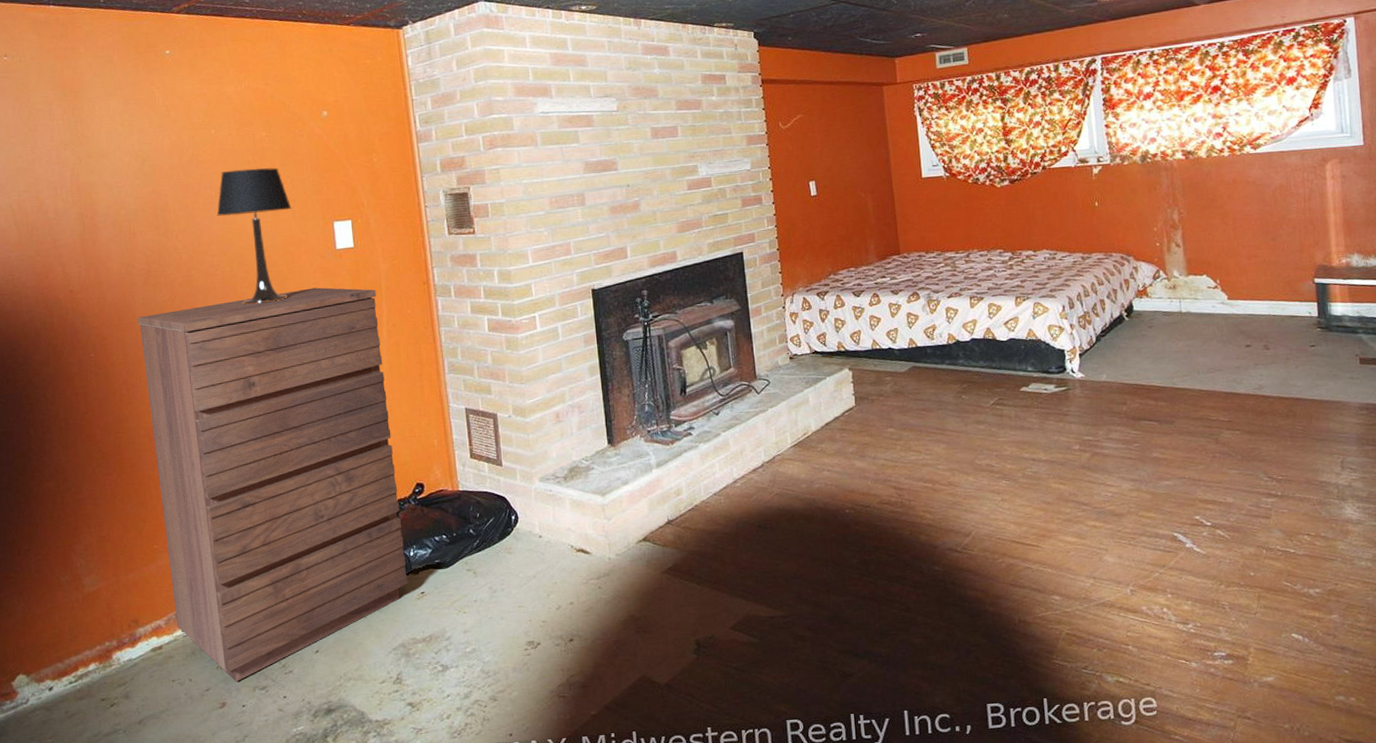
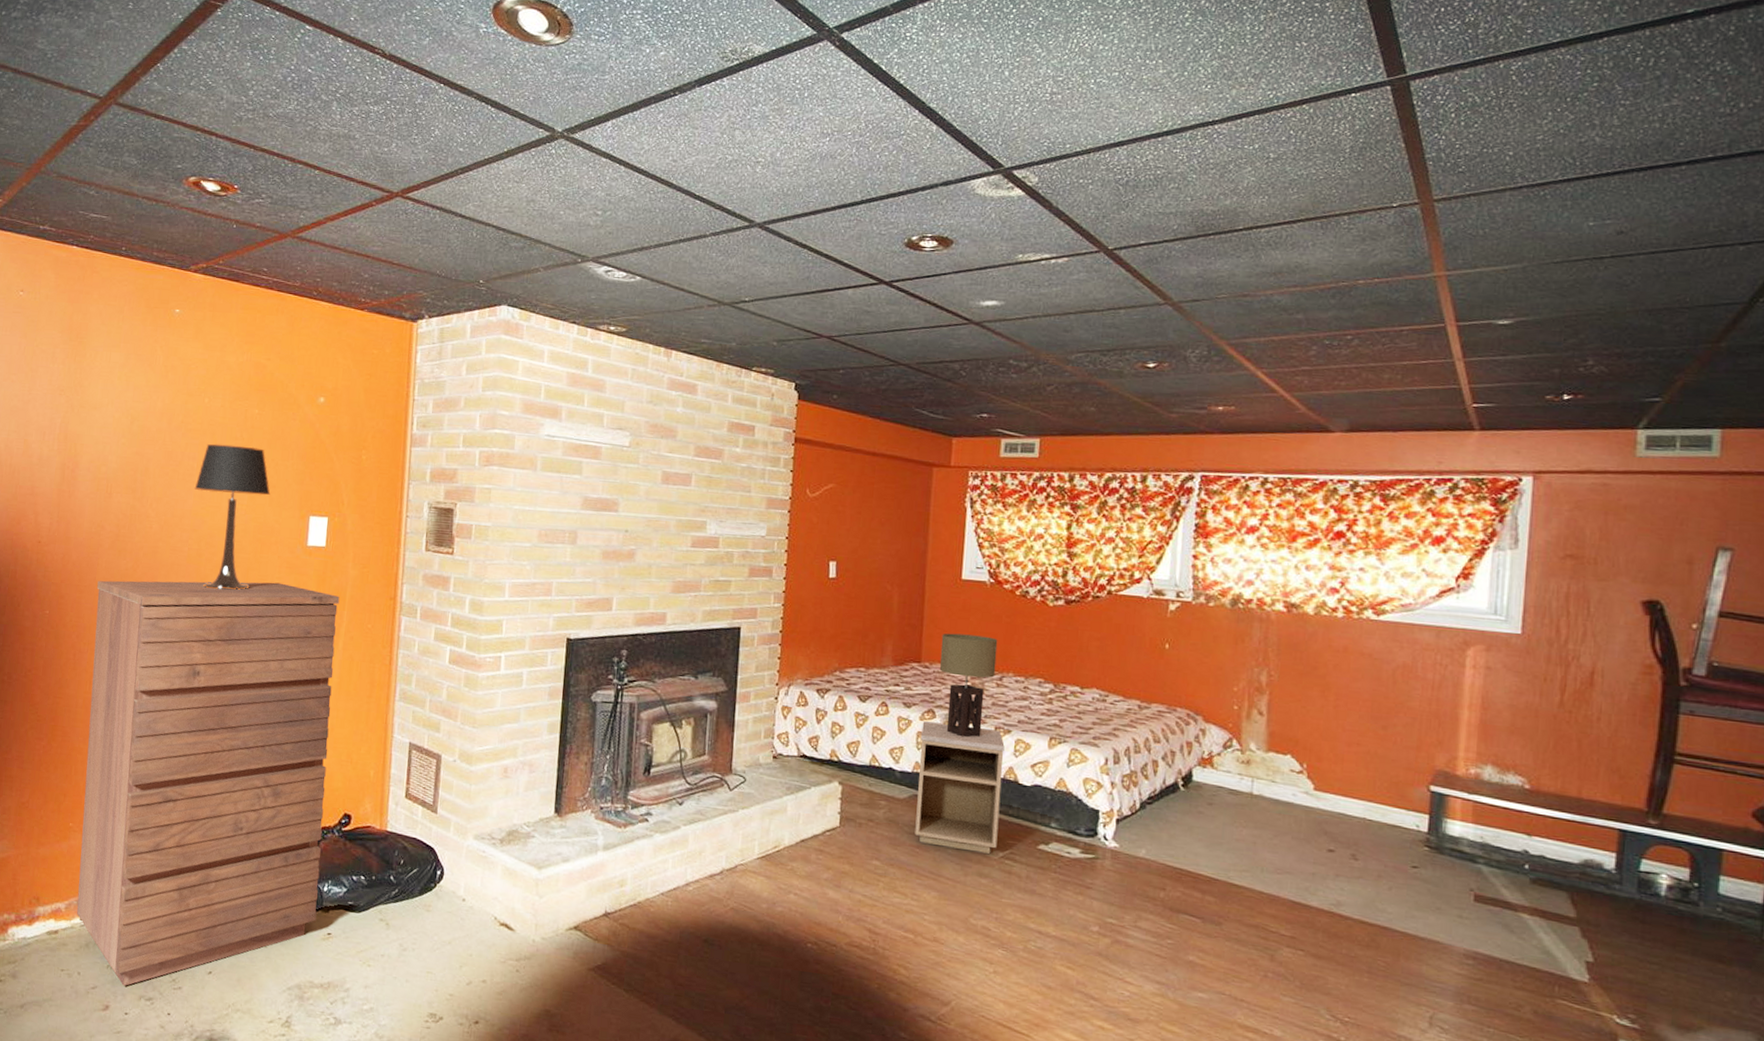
nightstand: none [910,299,987,406] -> present [915,721,1005,854]
table lamp: none [913,222,963,311] -> present [939,633,998,738]

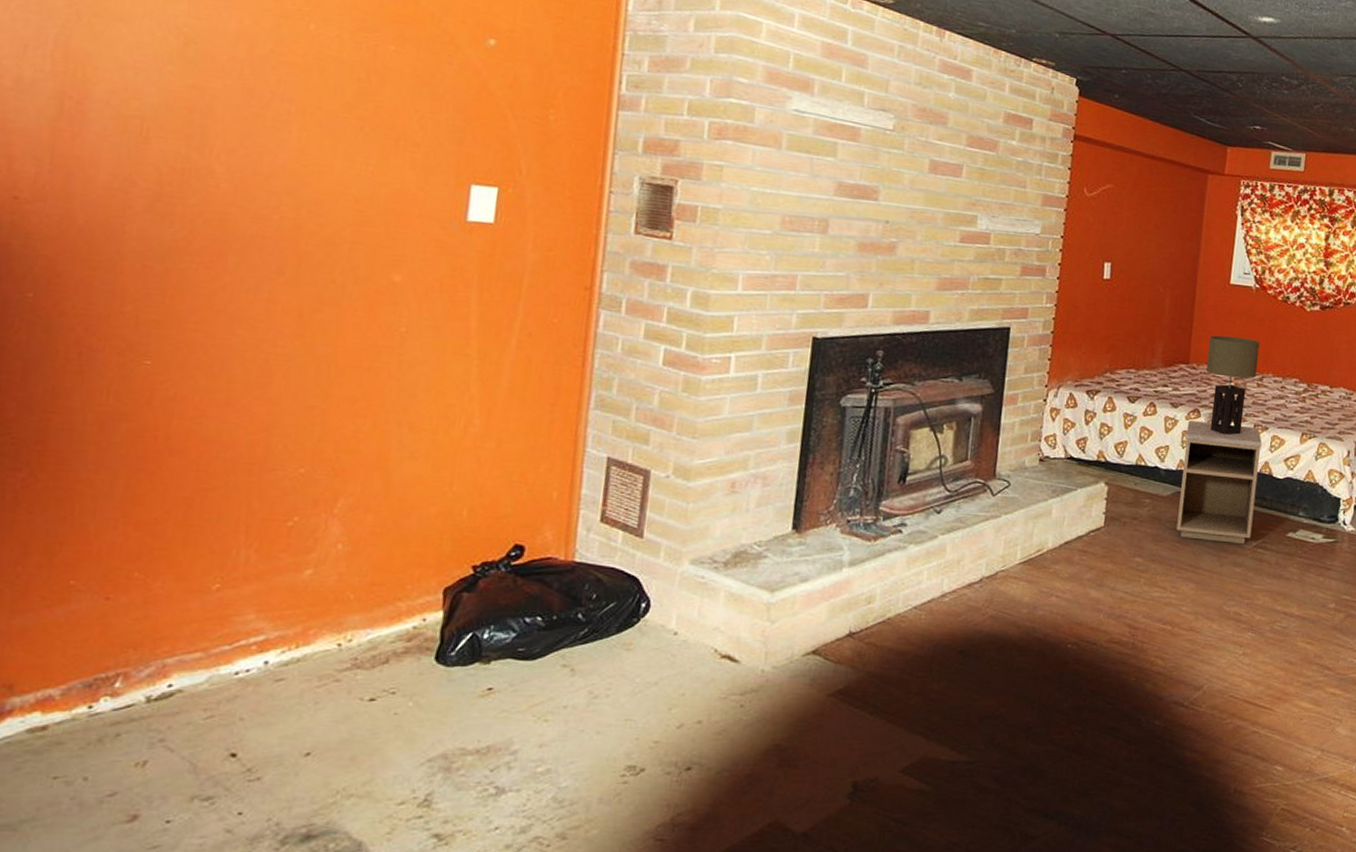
dresser: present [76,580,340,986] -> none [82,254,514,786]
table lamp: present [194,444,271,590] -> none [290,83,412,273]

